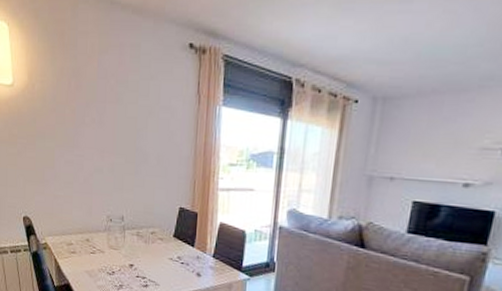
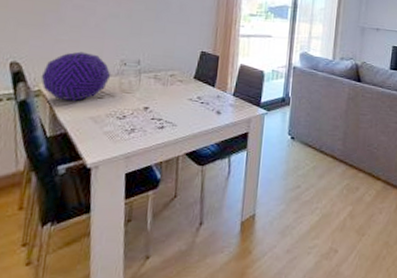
decorative ball: none [46,207,100,255] -> present [41,51,111,102]

